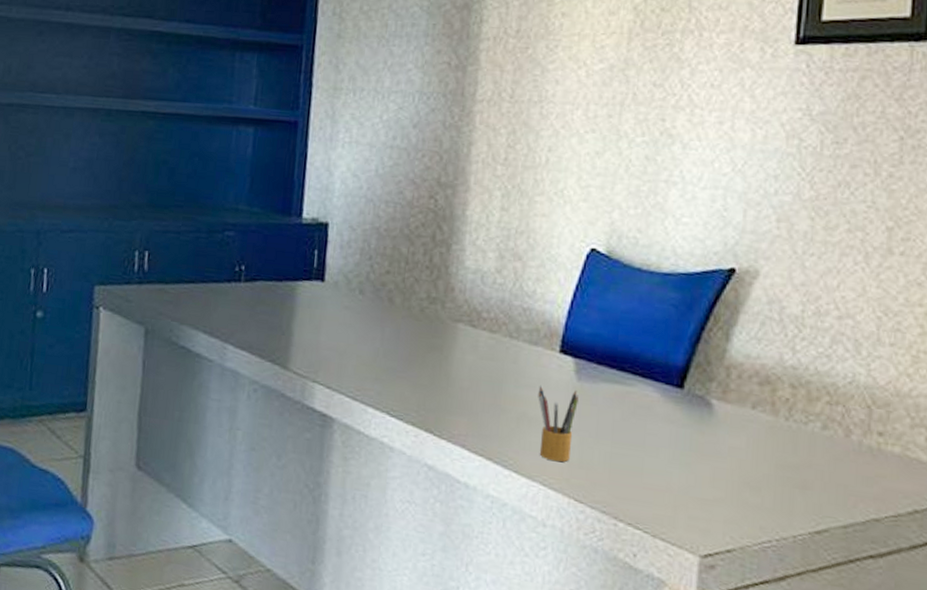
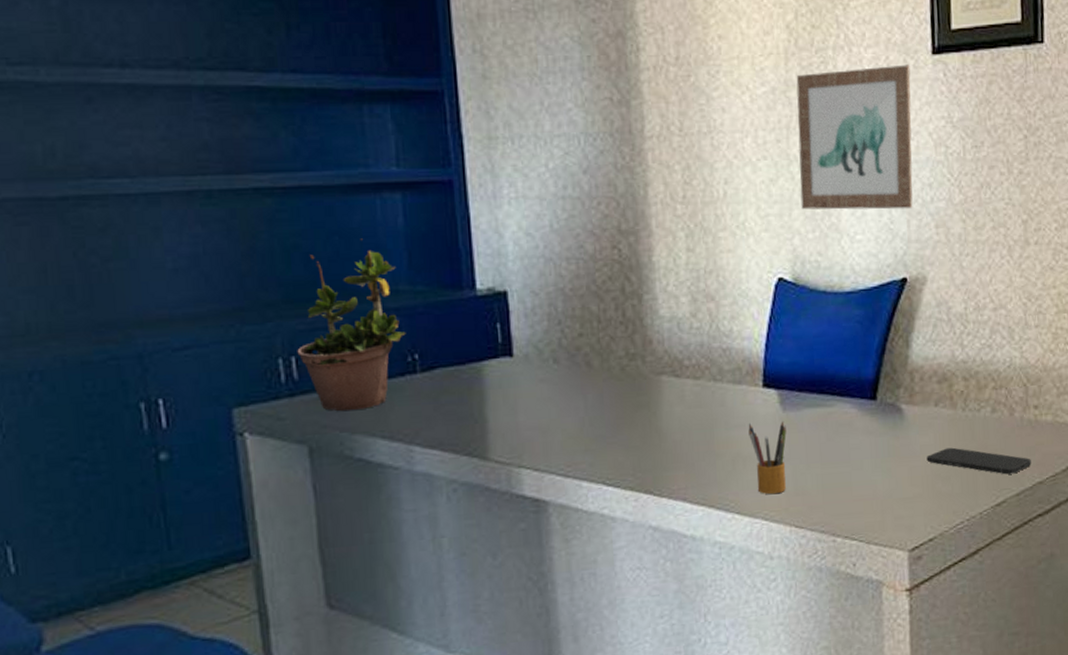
potted plant: none [150,162,239,305] -> present [297,238,406,411]
wall art: none [625,52,767,199] -> present [796,64,913,210]
smartphone: none [734,455,867,503] -> present [926,447,1031,475]

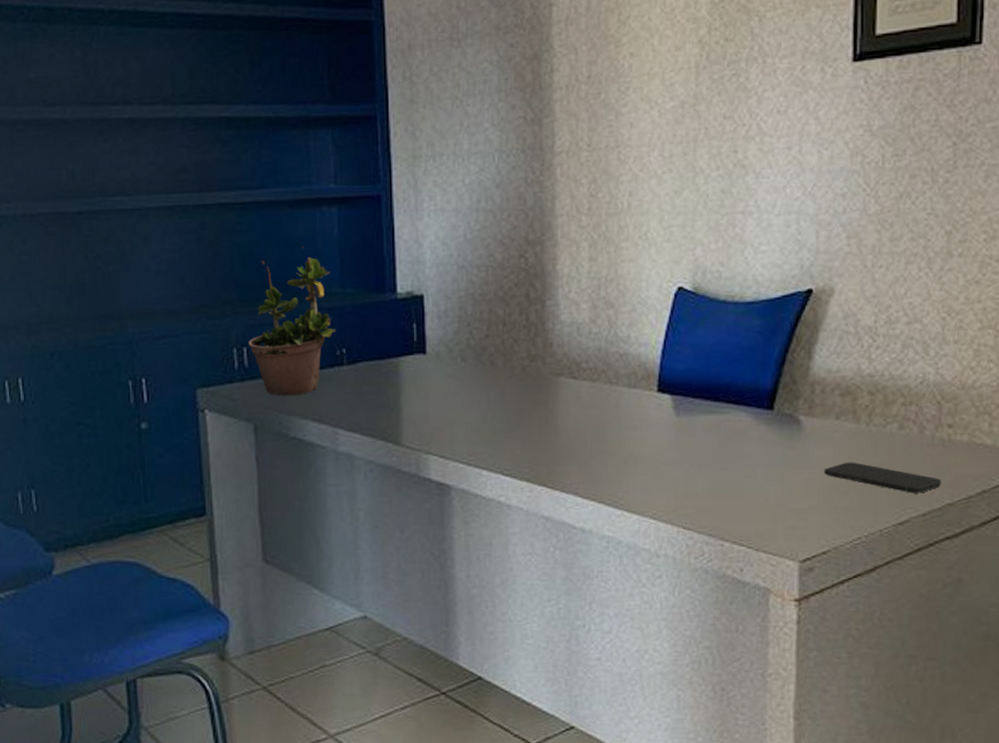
pencil box: present [748,421,787,495] -> none [641,425,679,495]
wall art: present [796,64,913,210] -> none [705,73,828,221]

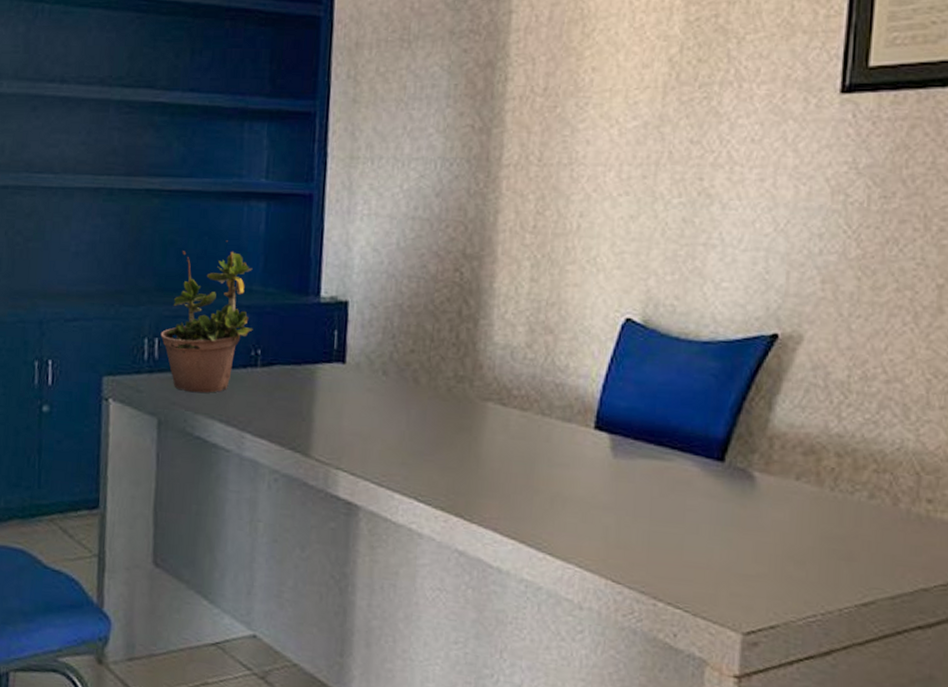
smartphone: present [824,462,941,493] -> none [778,528,916,573]

